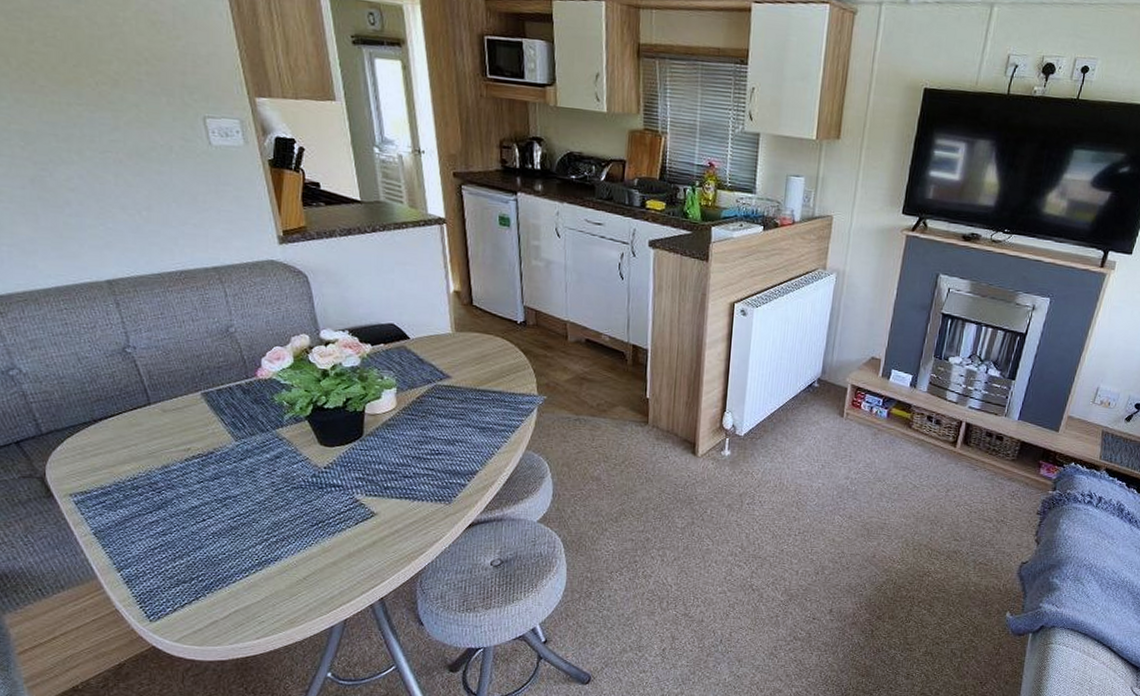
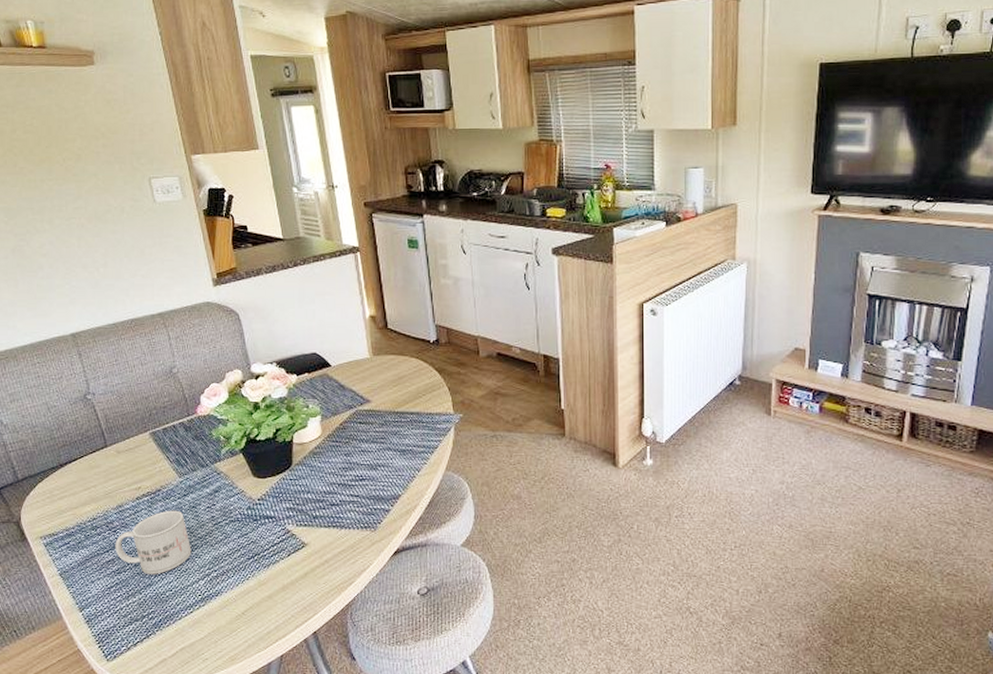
mug: none [159,473,248,538] -> present [115,510,192,574]

